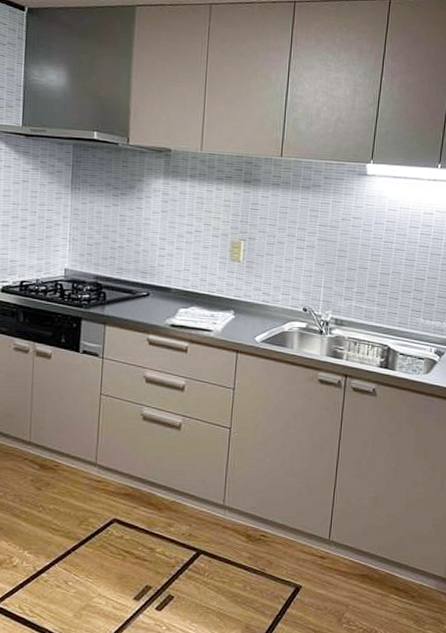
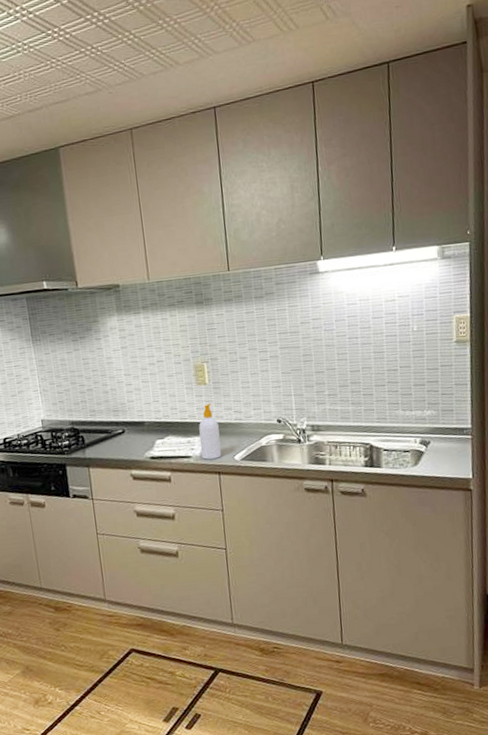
soap bottle: none [222,280,245,337] -> present [199,403,222,460]

